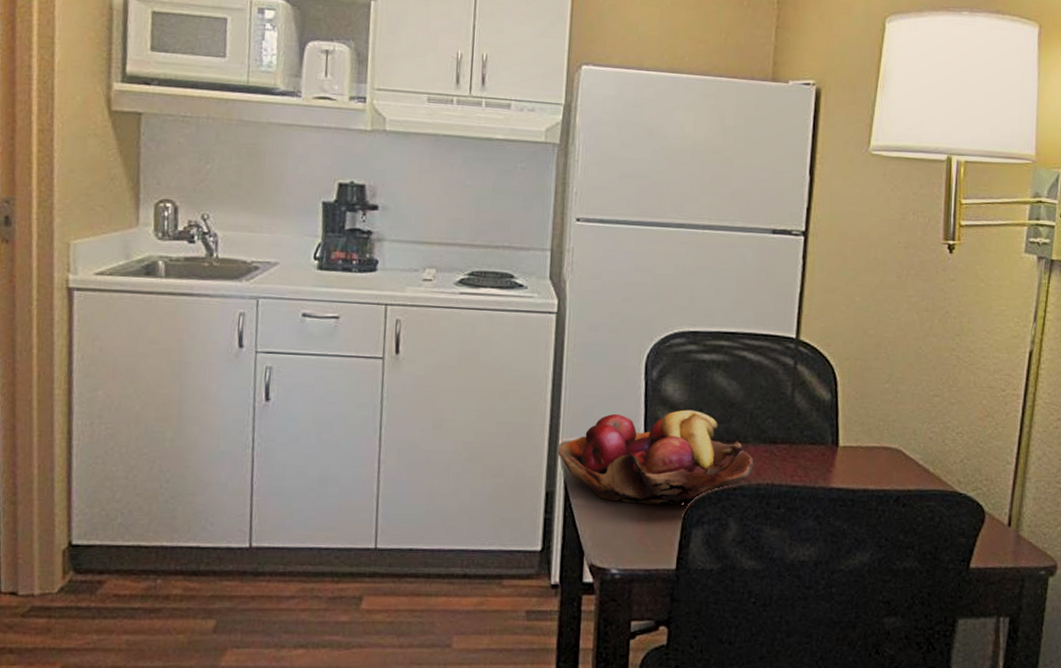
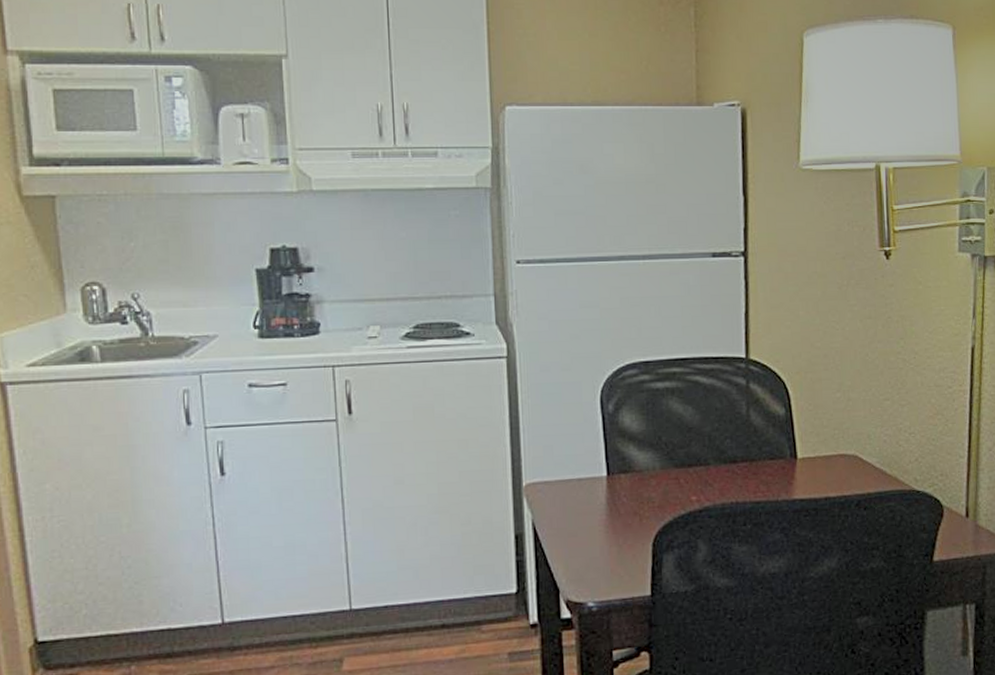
fruit basket: present [557,409,753,506] -> none [522,438,716,537]

